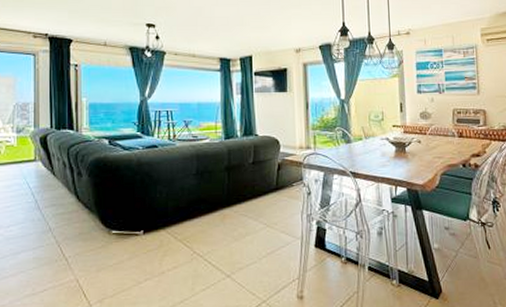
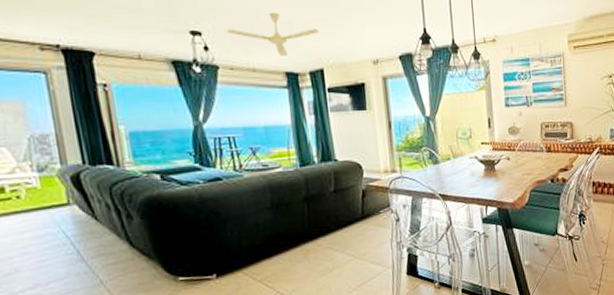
ceiling fan: none [175,9,250,44] -> present [226,12,318,56]

